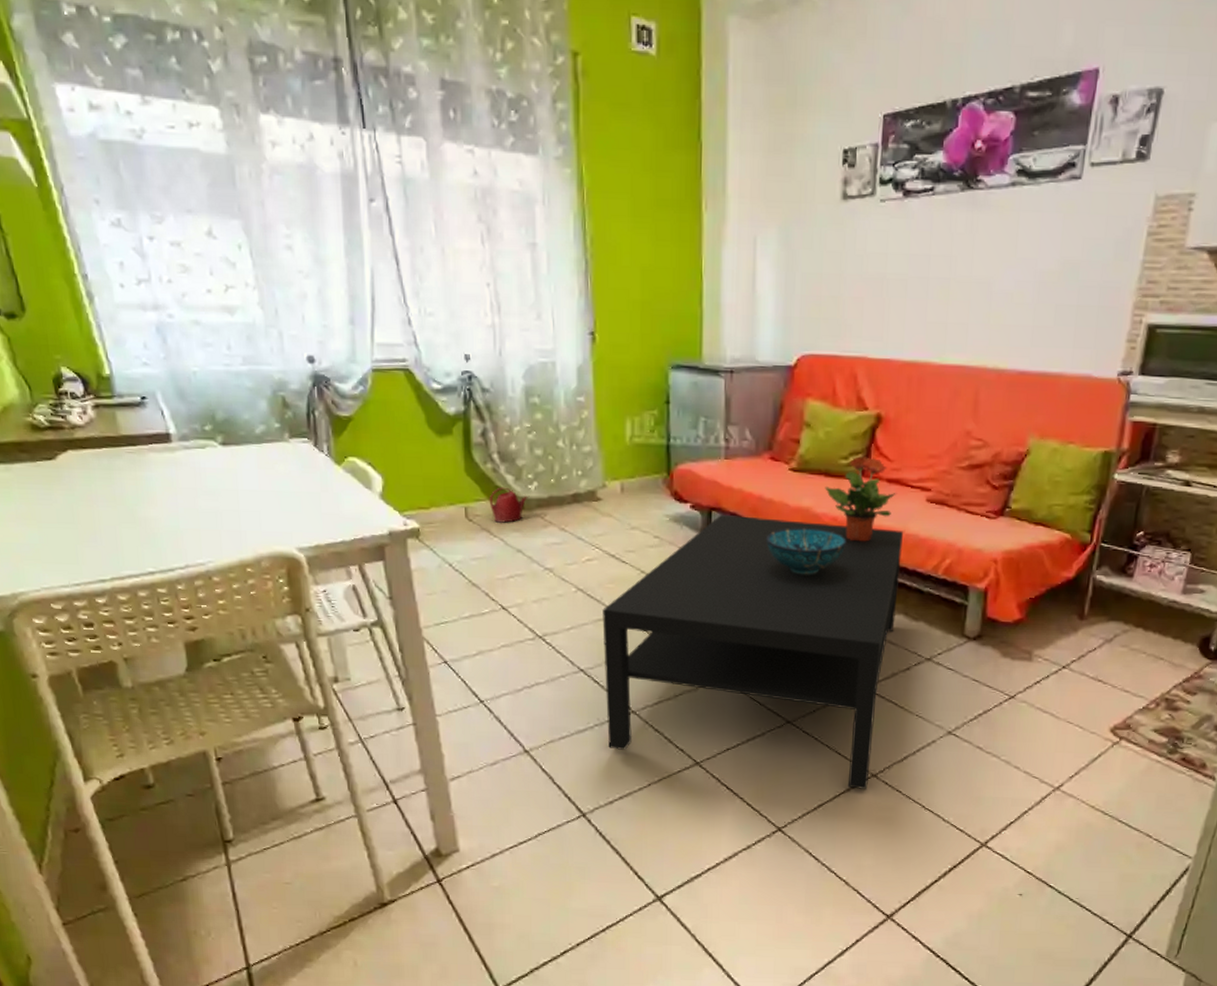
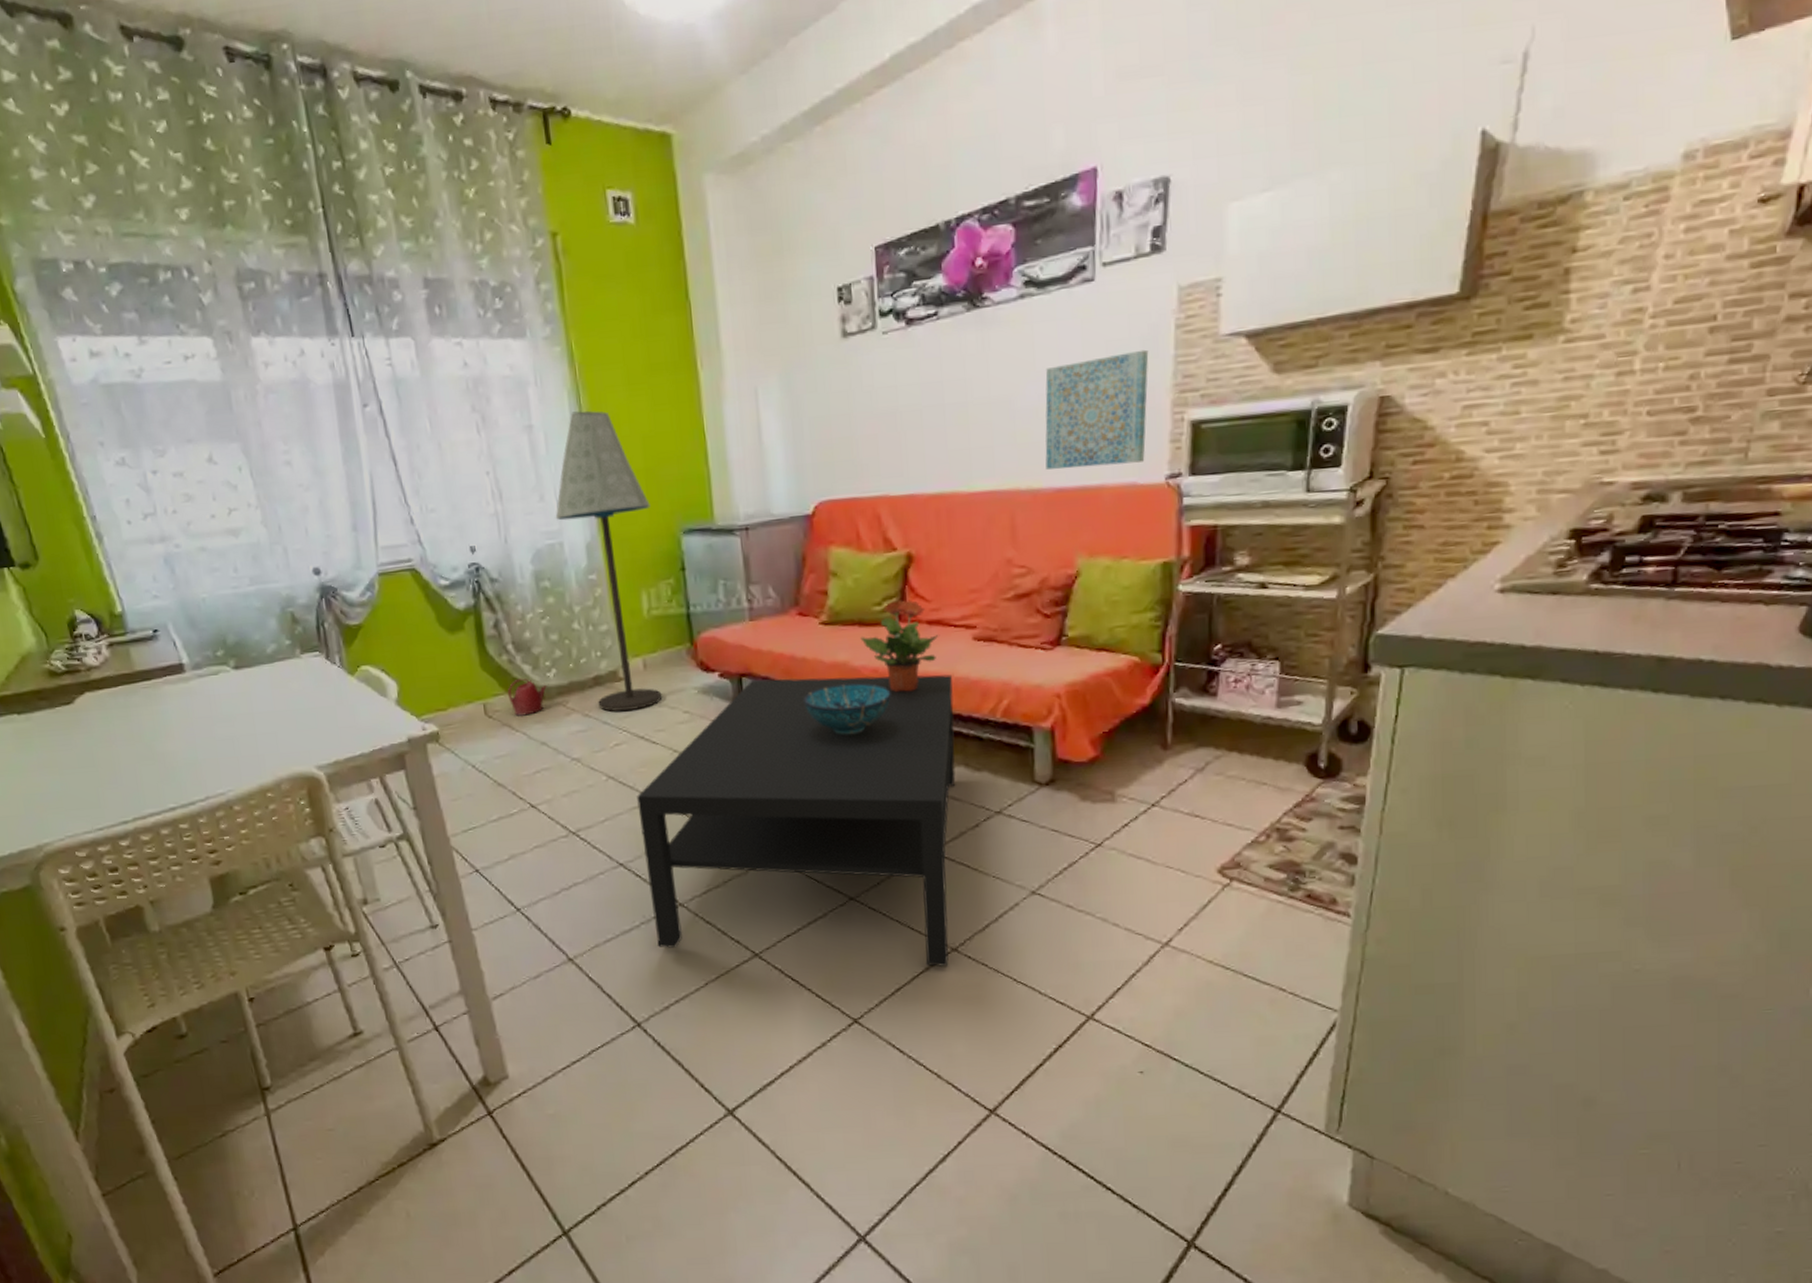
floor lamp: none [550,235,643,530] -> present [555,411,663,712]
wall art: none [1013,251,1120,357] -> present [1045,349,1149,470]

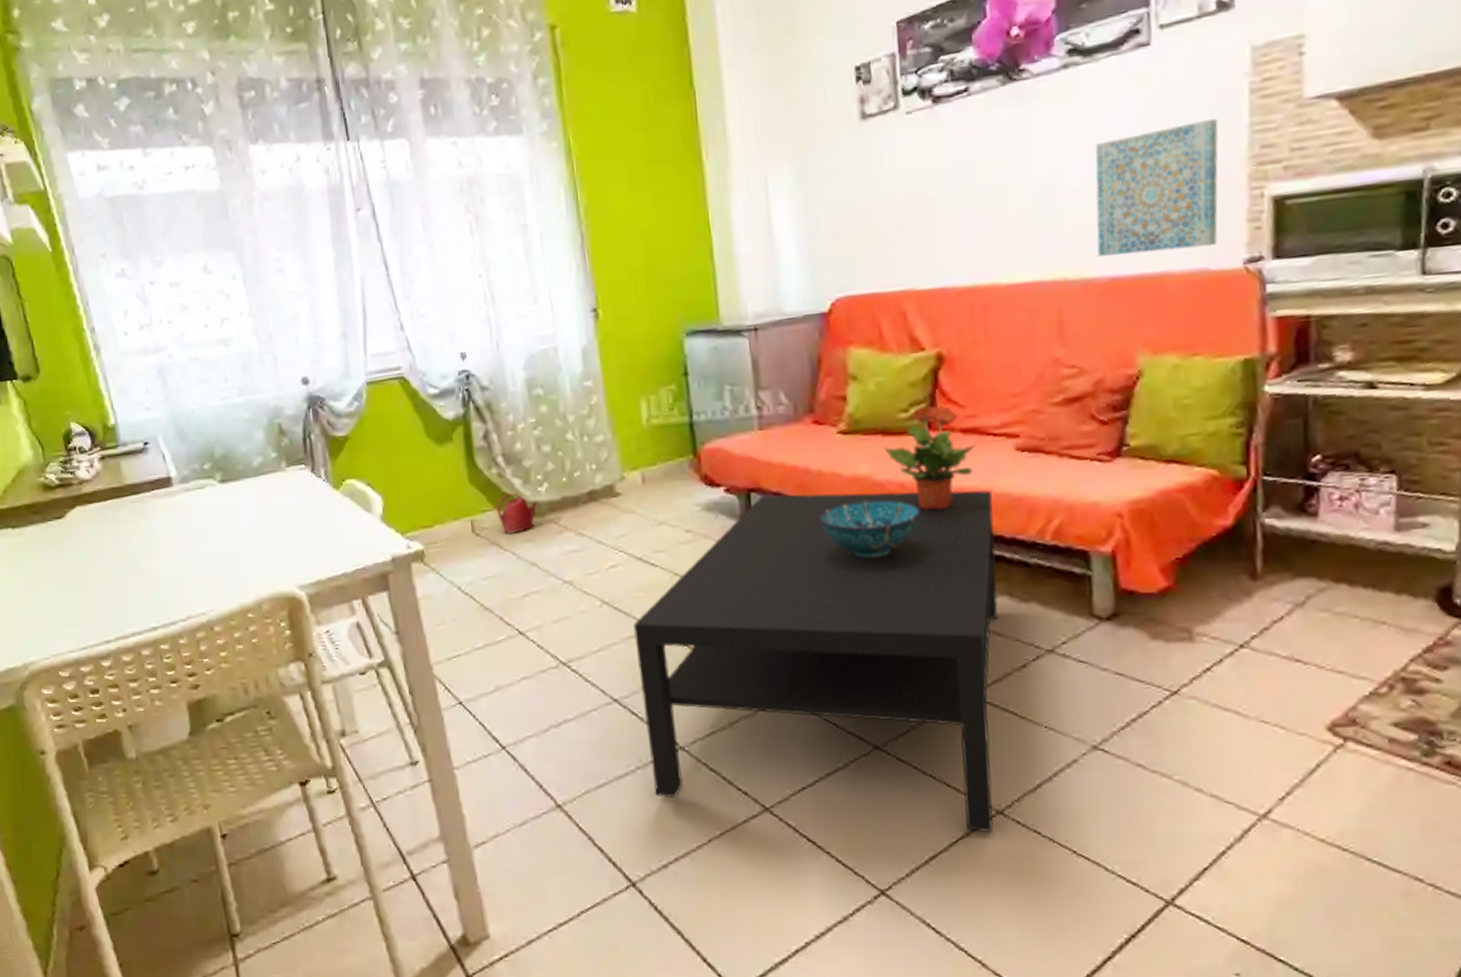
floor lamp: present [555,411,663,712] -> none [549,207,663,530]

